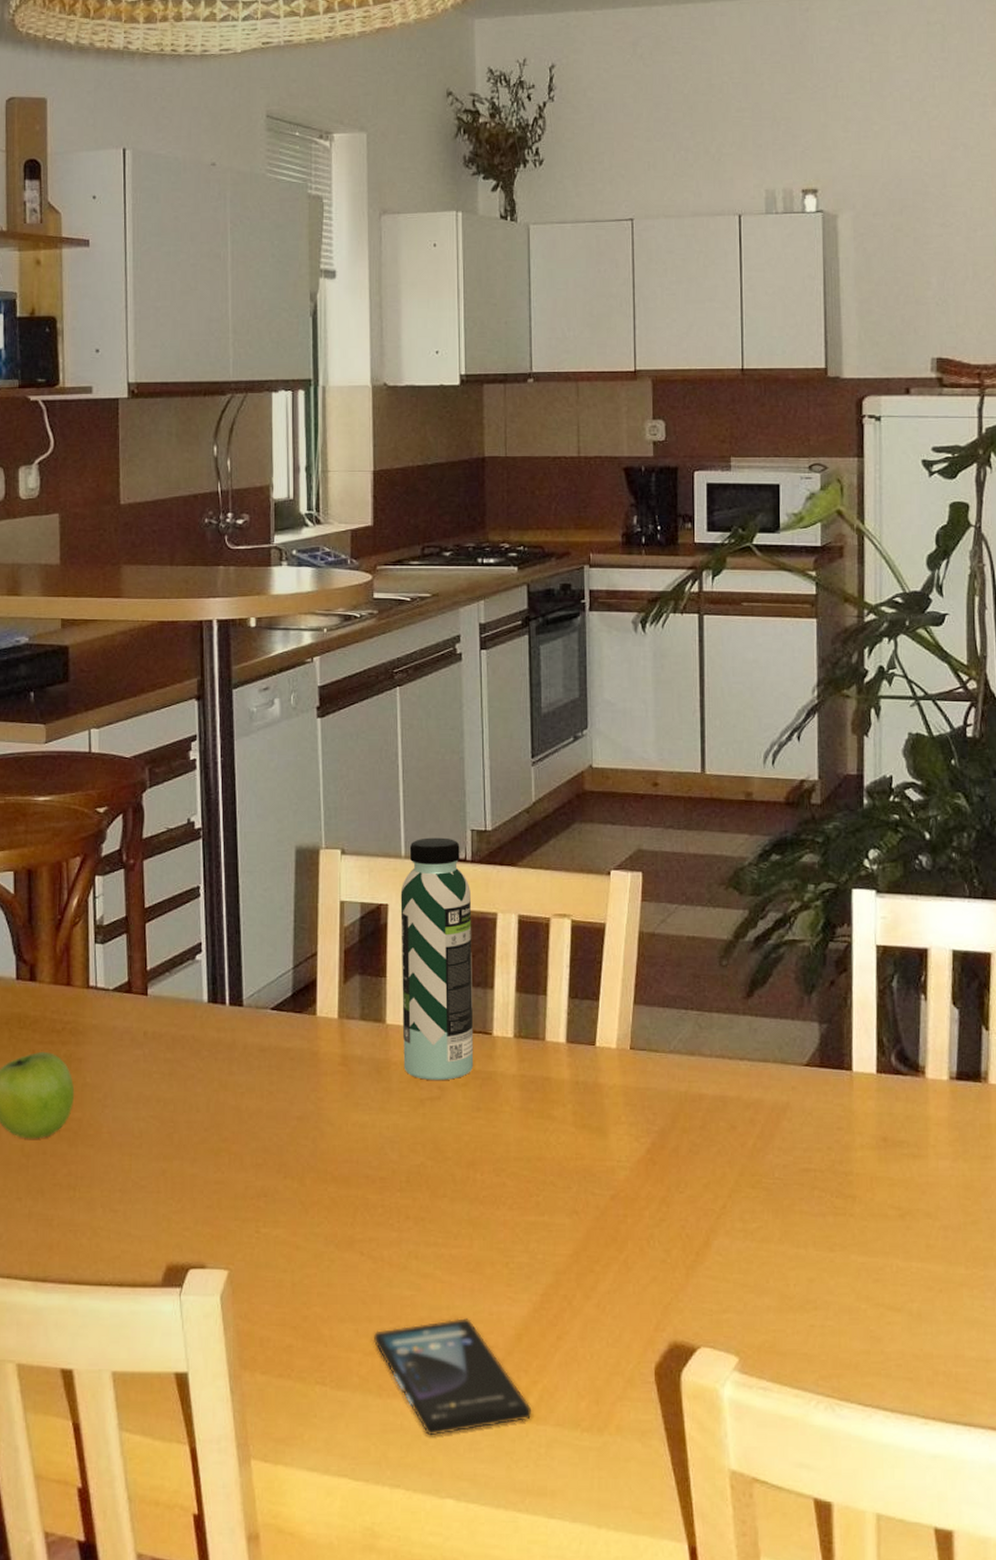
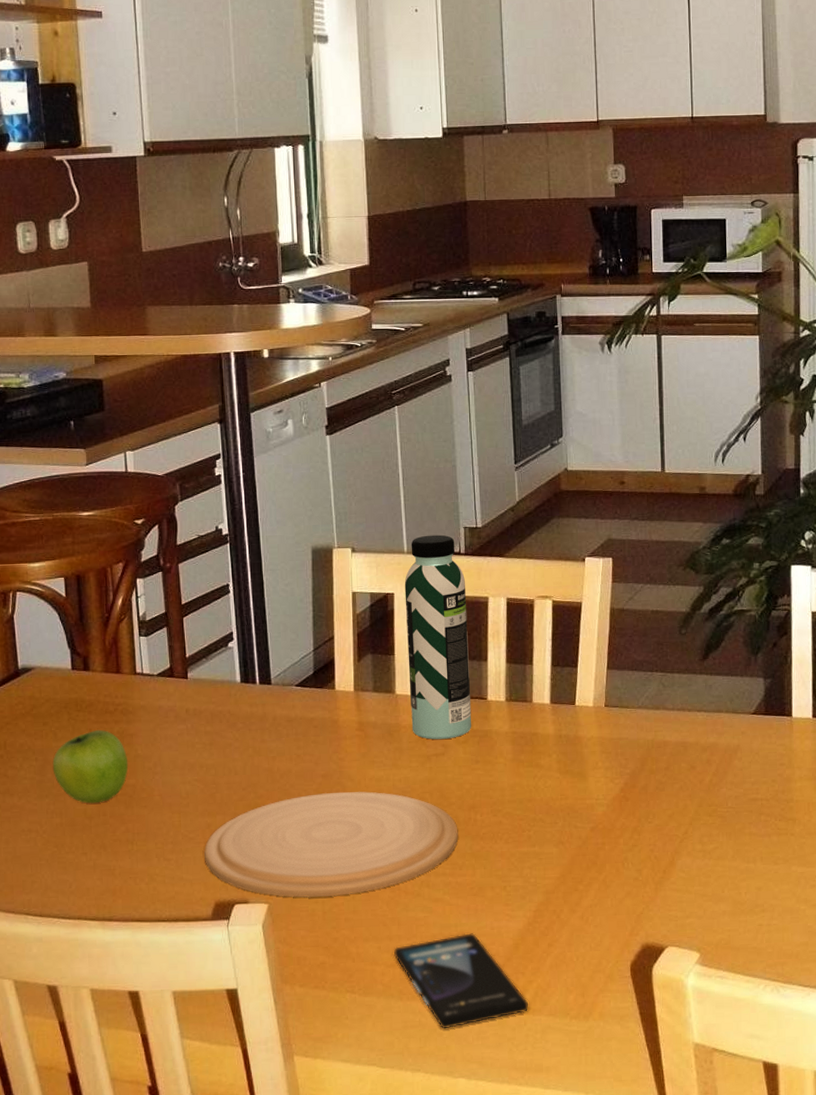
plate: none [157,1138,454,1266] -> present [204,791,459,898]

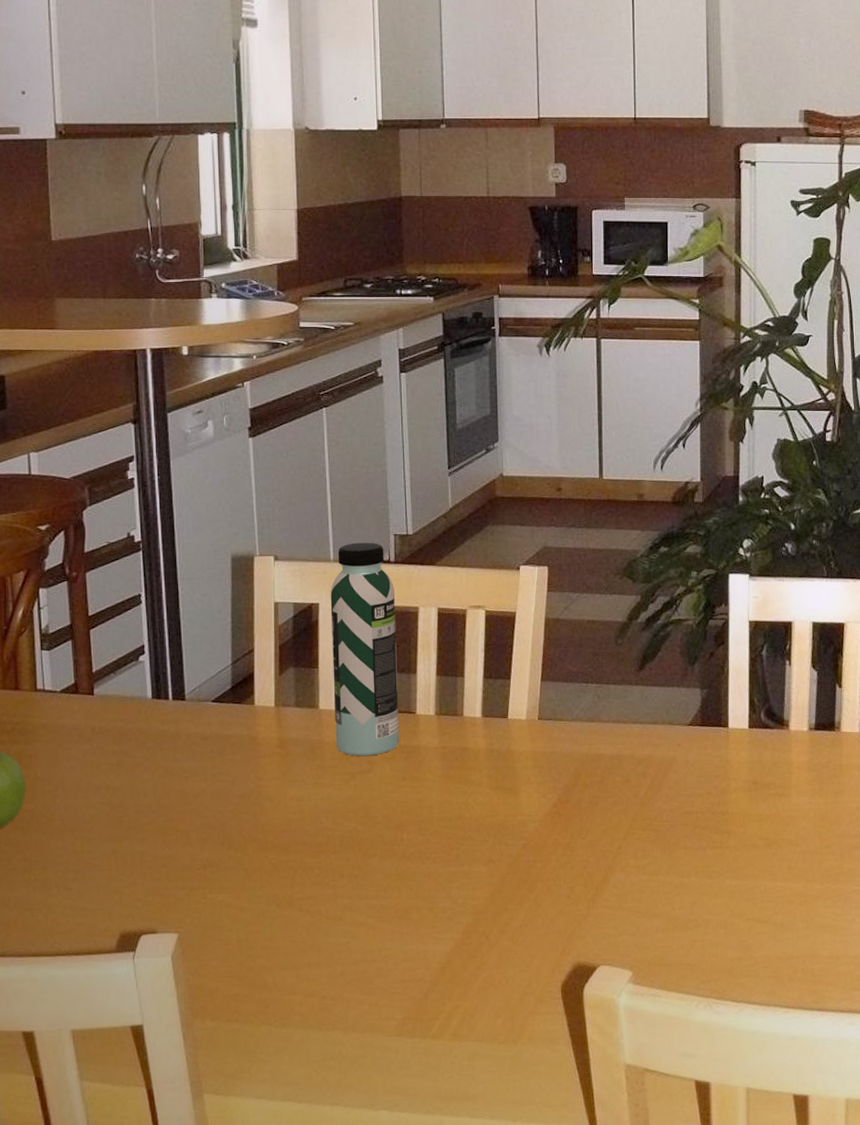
plate: present [204,791,459,898] -> none [109,812,384,926]
smartphone: present [393,933,529,1029] -> none [312,958,455,1059]

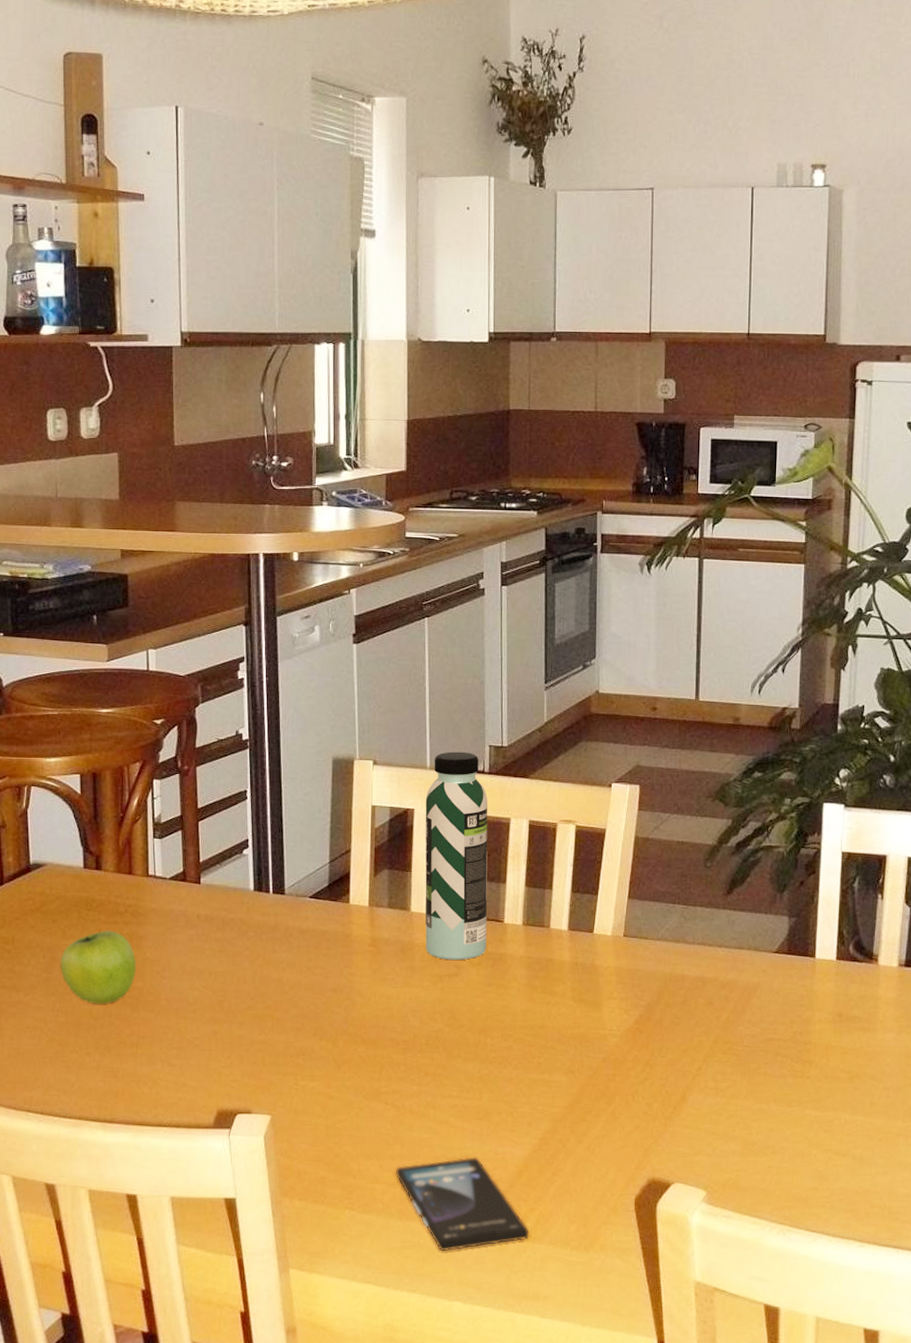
smartphone: none [312,958,455,1059] -> present [395,1157,530,1252]

